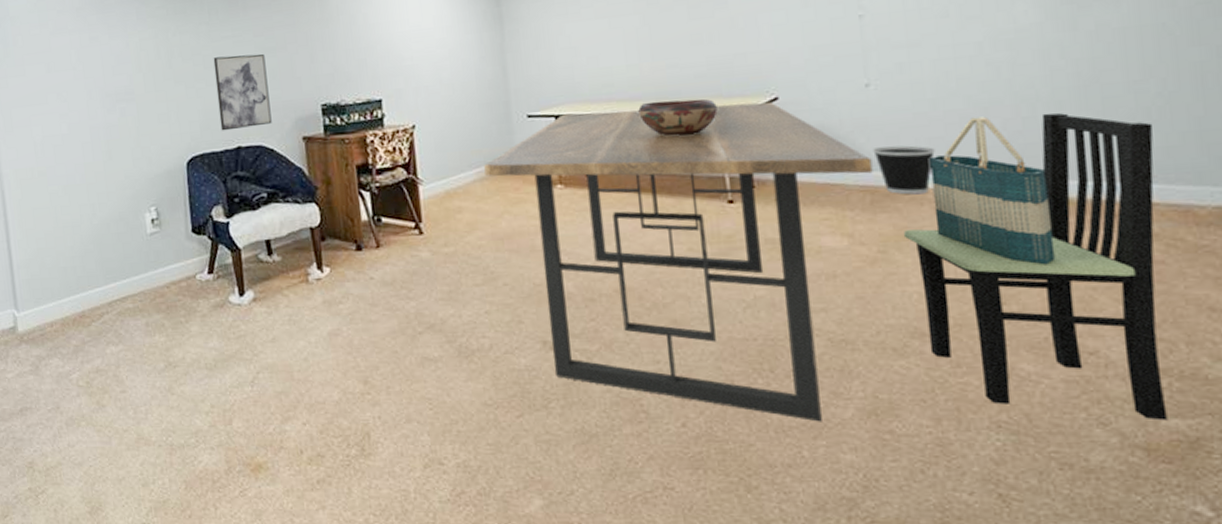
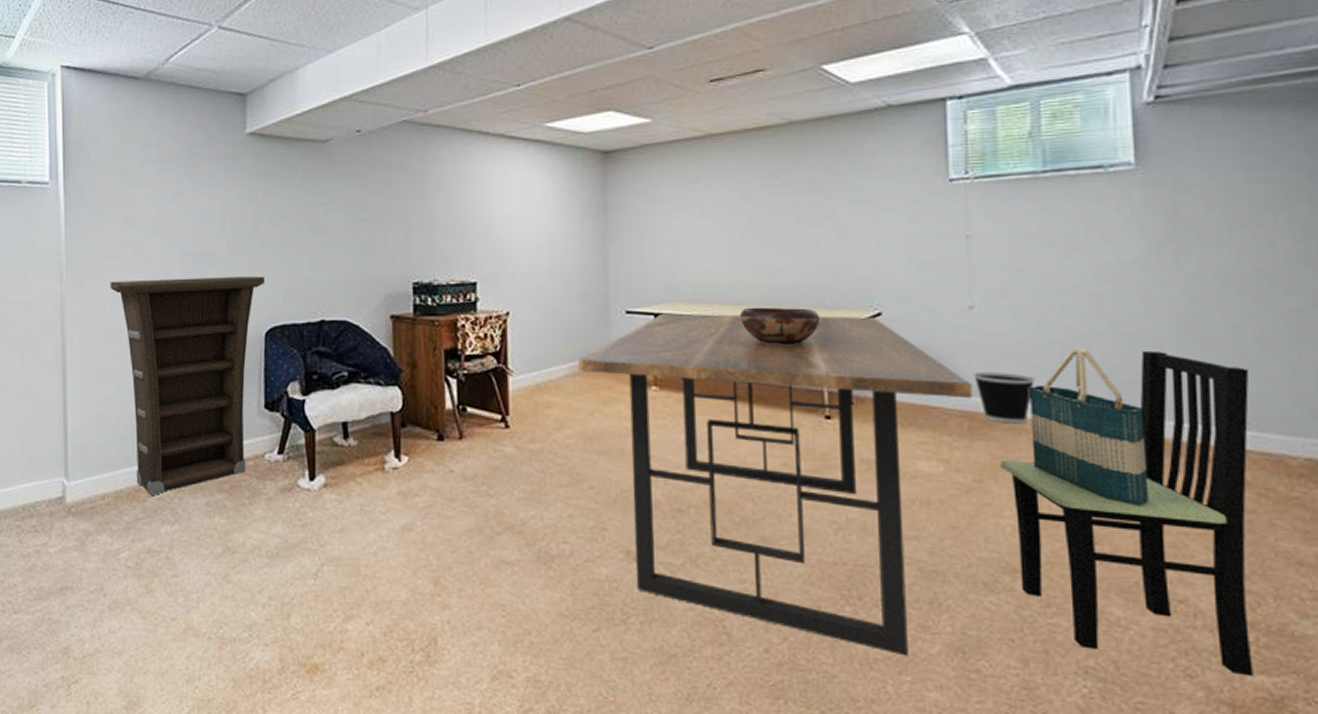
cabinet: none [39,110,183,320] -> present [110,276,266,495]
wall art: present [213,53,272,131] -> none [303,223,359,302]

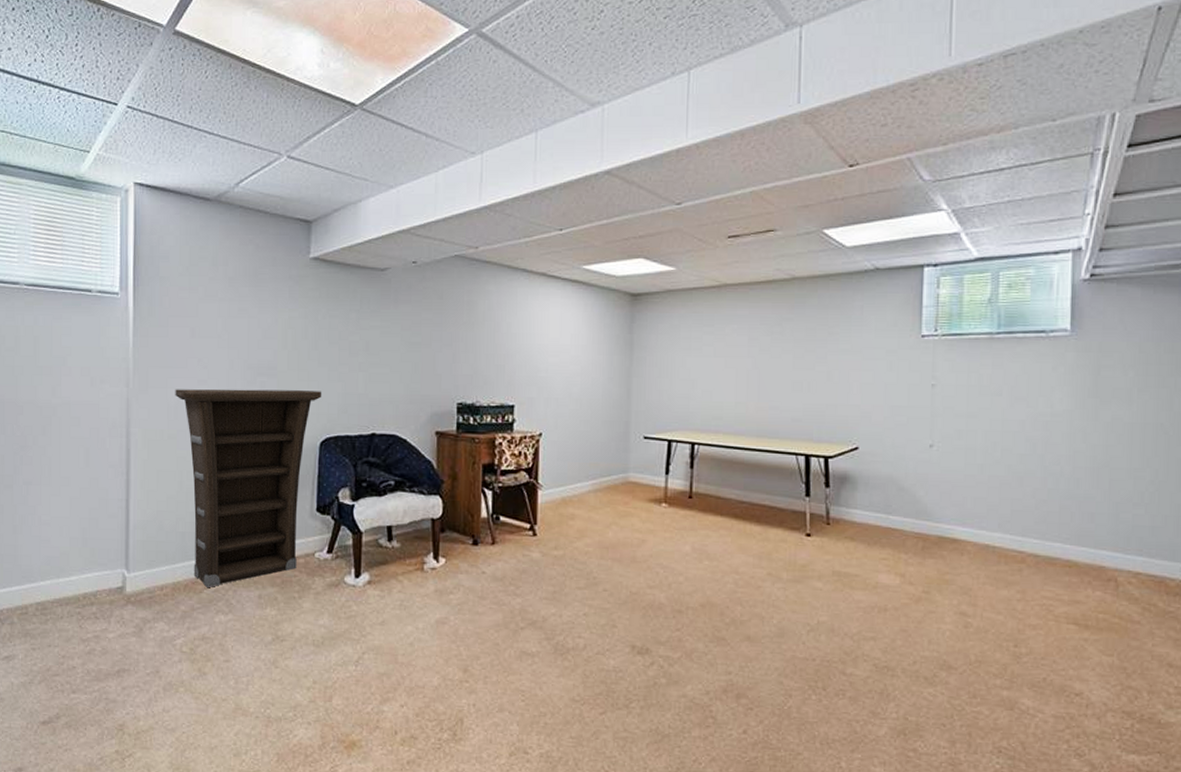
dining table: present [578,313,972,656] -> none [599,440,927,738]
decorative bowl: present [740,307,820,345] -> none [740,437,807,472]
wastebasket: present [973,372,1035,424] -> none [929,501,978,546]
dining chair: present [999,350,1254,677] -> none [944,487,1145,756]
tote bag: present [1029,349,1149,507] -> none [971,484,1061,616]

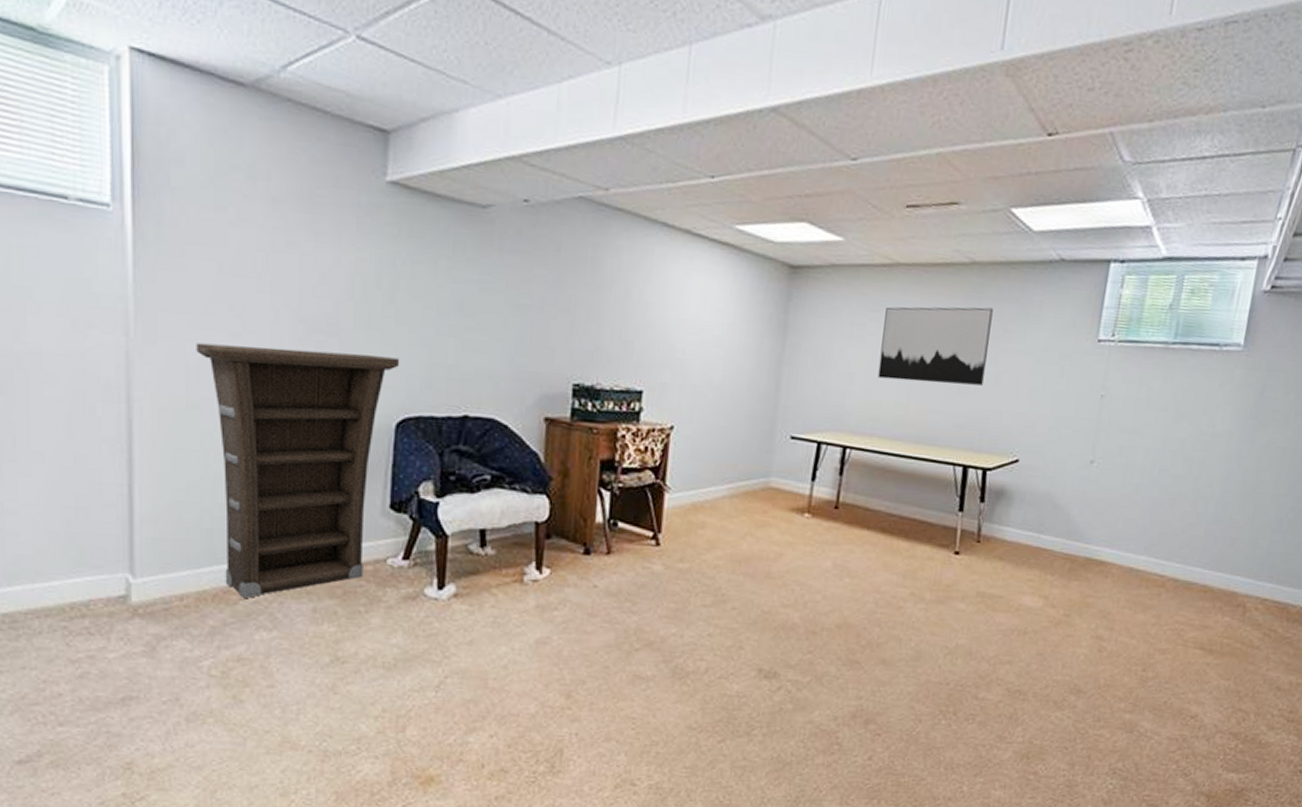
wall art: none [717,315,817,384] -> present [878,306,993,386]

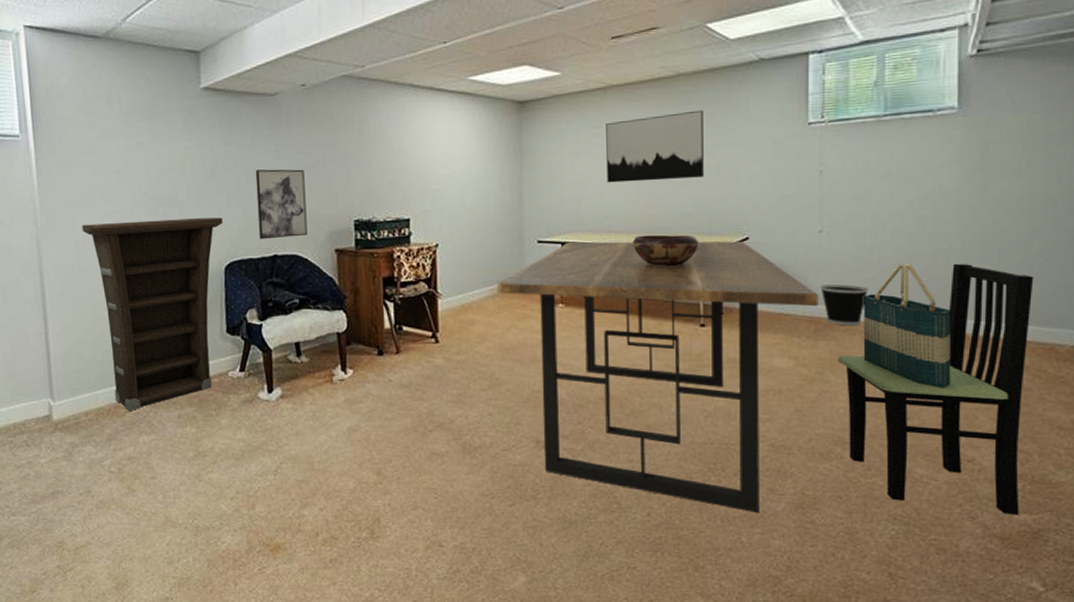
wall art: none [446,302,516,396] -> present [255,169,308,240]
dining table: none [736,442,1079,762] -> present [497,241,819,514]
decorative bowl: none [895,443,967,483] -> present [633,234,698,266]
dining chair: none [1081,511,1282,774] -> present [837,263,1034,515]
wastebasket: none [1081,521,1128,568] -> present [820,284,868,326]
tote bag: none [1111,506,1202,641] -> present [863,263,951,389]

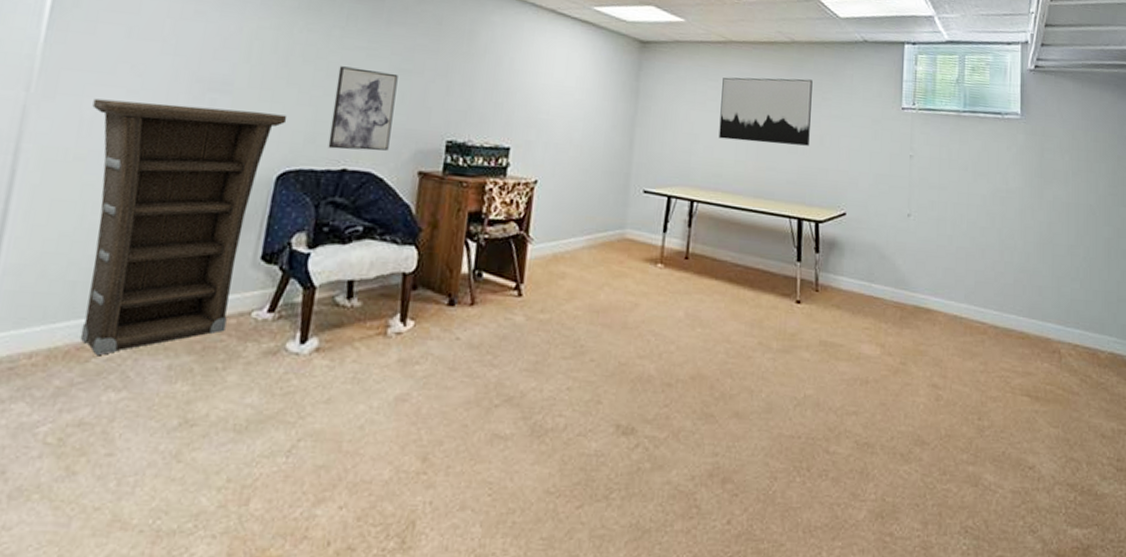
dining table: present [497,241,819,514] -> none [594,196,905,523]
decorative bowl: present [633,234,698,266] -> none [738,197,800,235]
wastebasket: present [820,284,868,326] -> none [906,270,948,316]
dining chair: present [837,263,1034,515] -> none [919,261,1080,530]
tote bag: present [863,263,951,389] -> none [942,256,1016,388]

